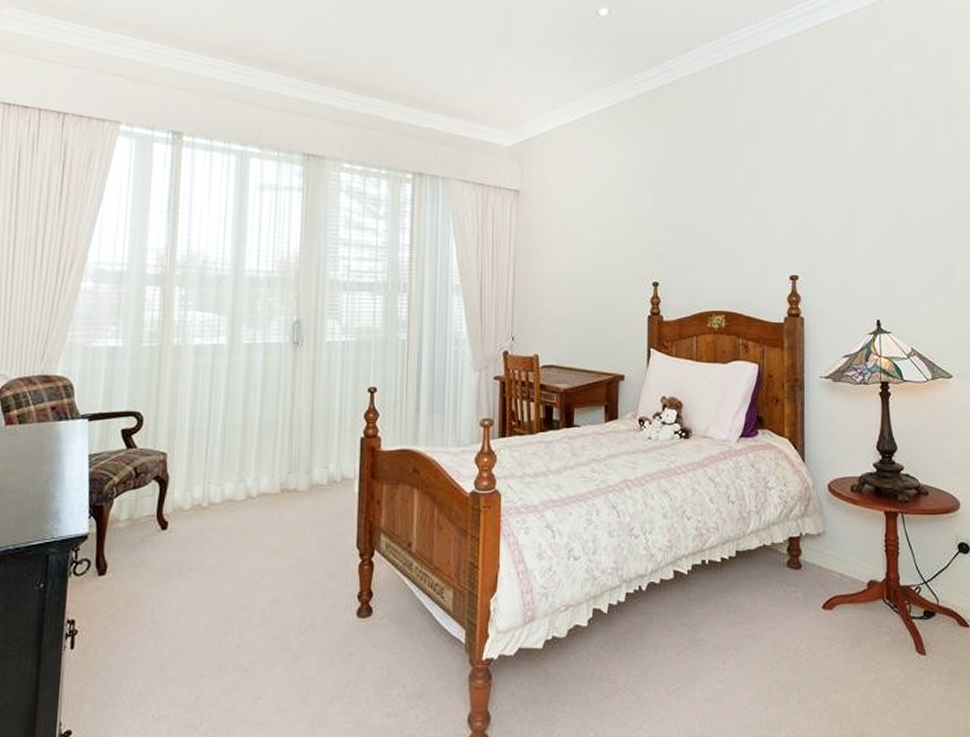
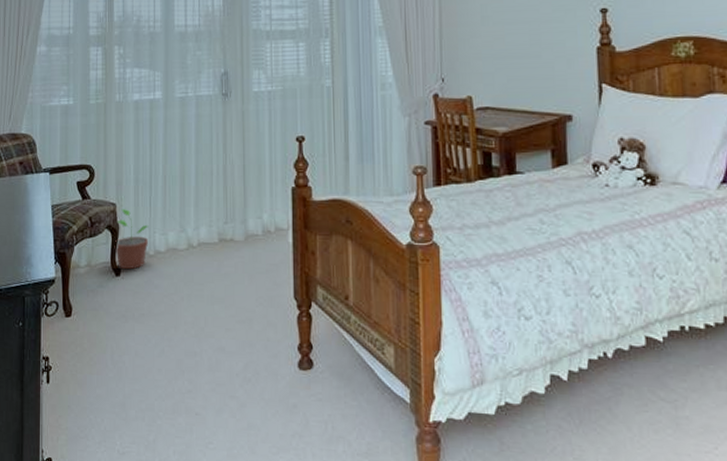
potted plant: none [162,459,204,523] -> present [114,209,149,270]

